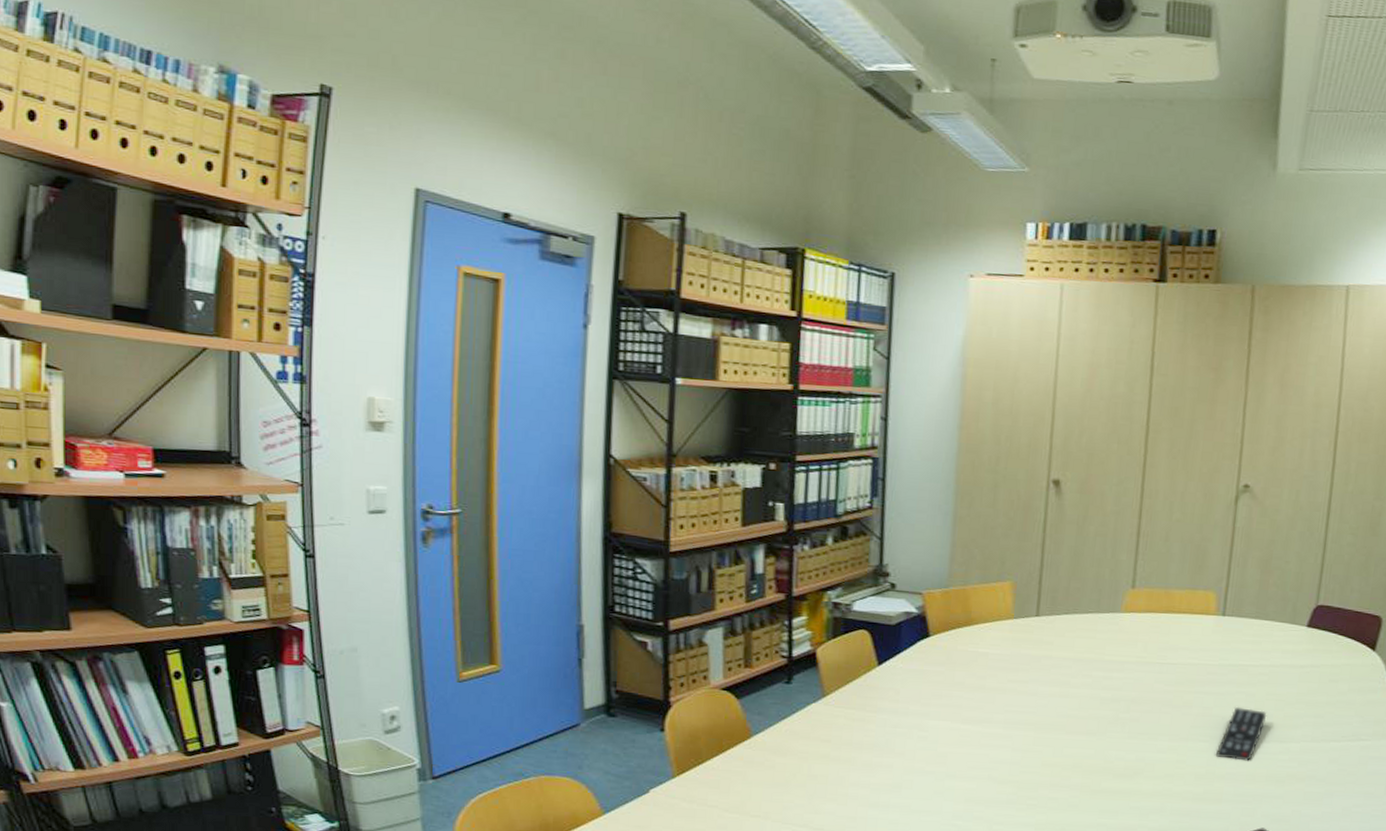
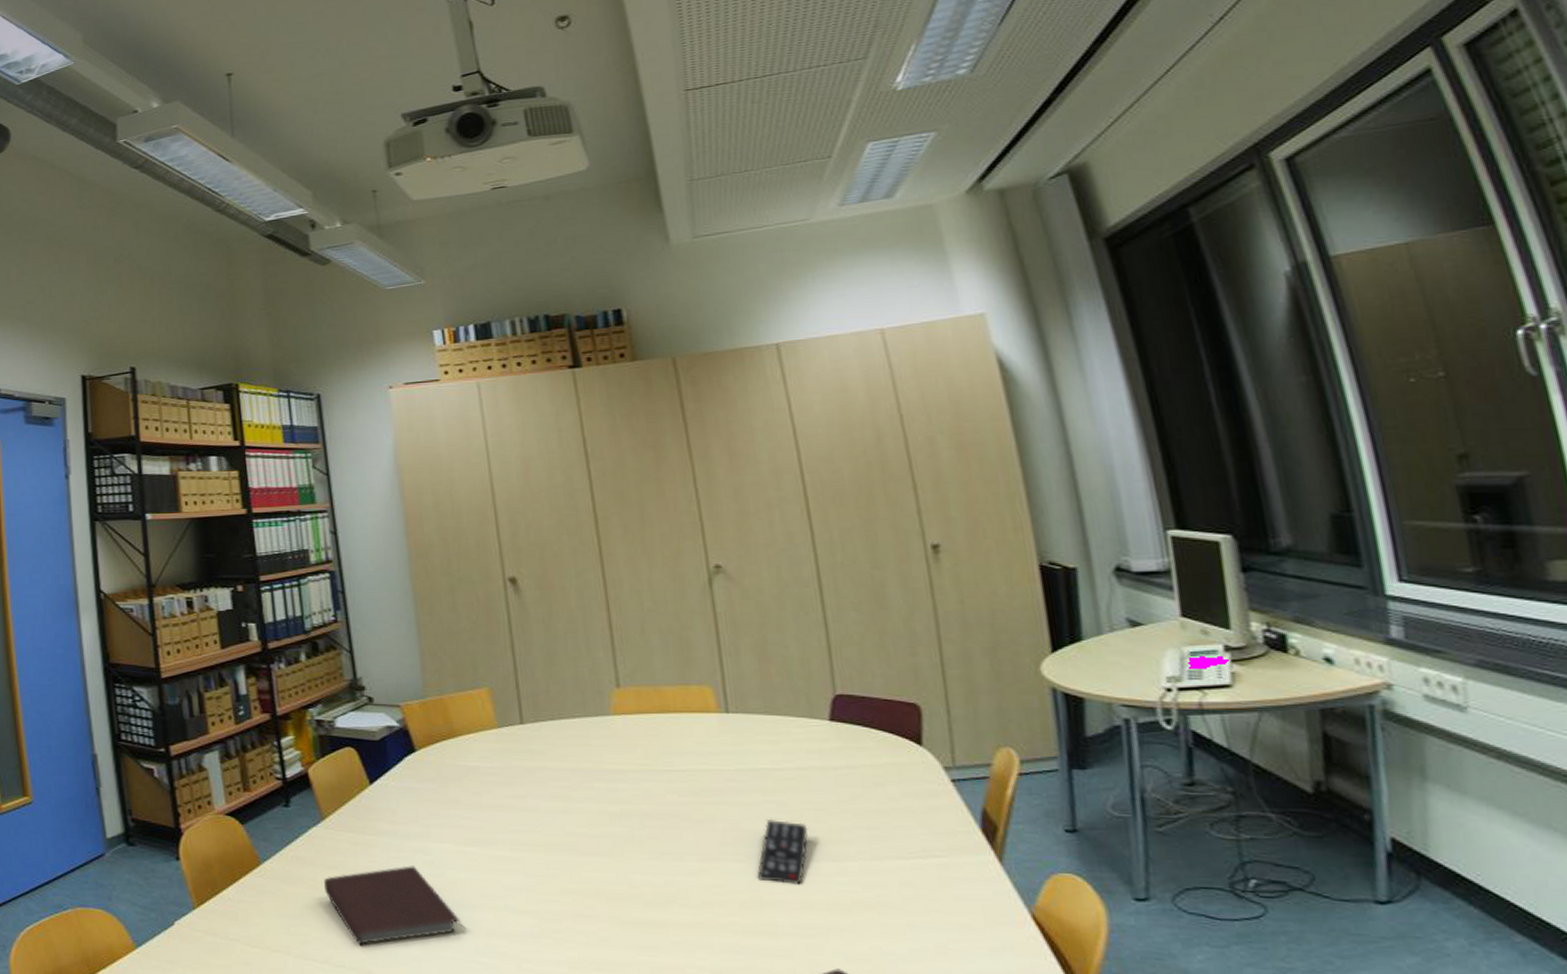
notebook: none [815,740,943,812] -> present [324,865,460,947]

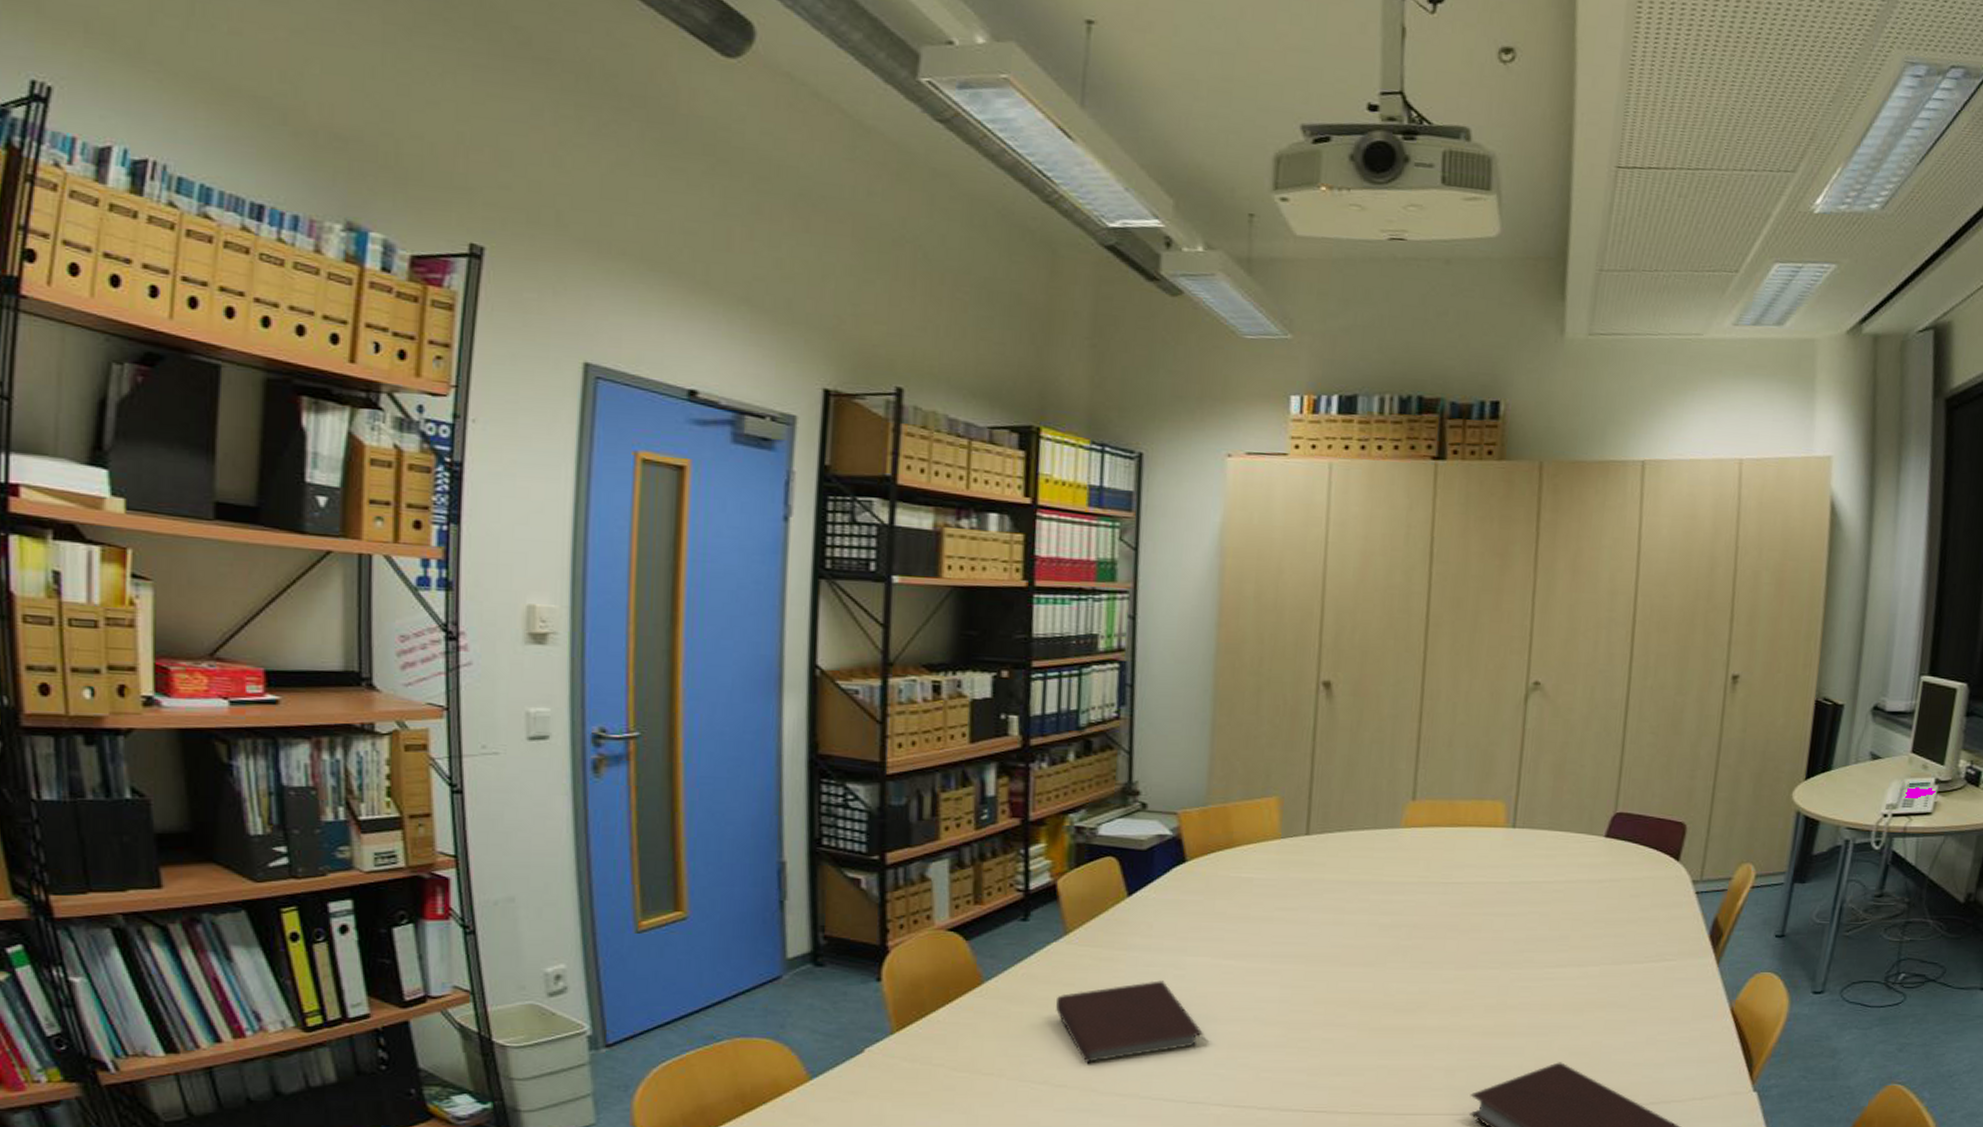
remote control: present [758,818,809,885] -> none [1508,928,1563,989]

